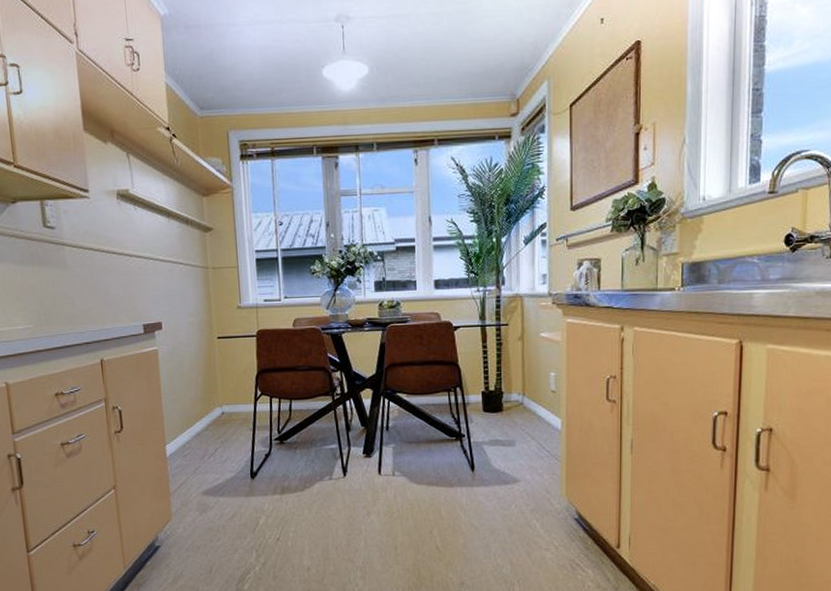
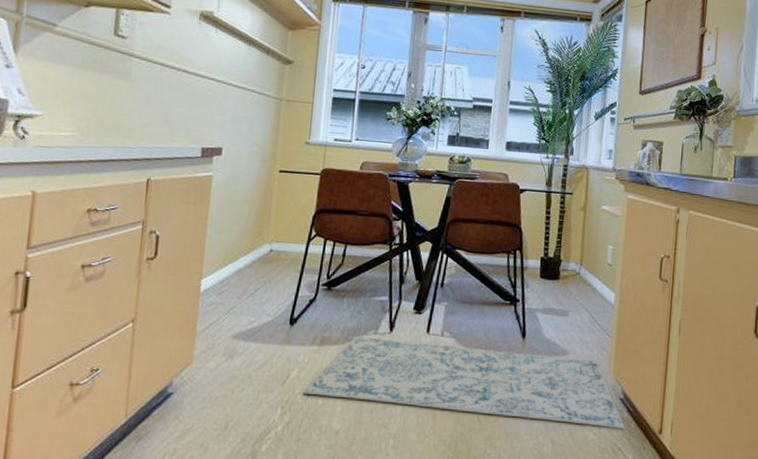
rug: none [272,482,581,547] -> present [302,336,625,430]

